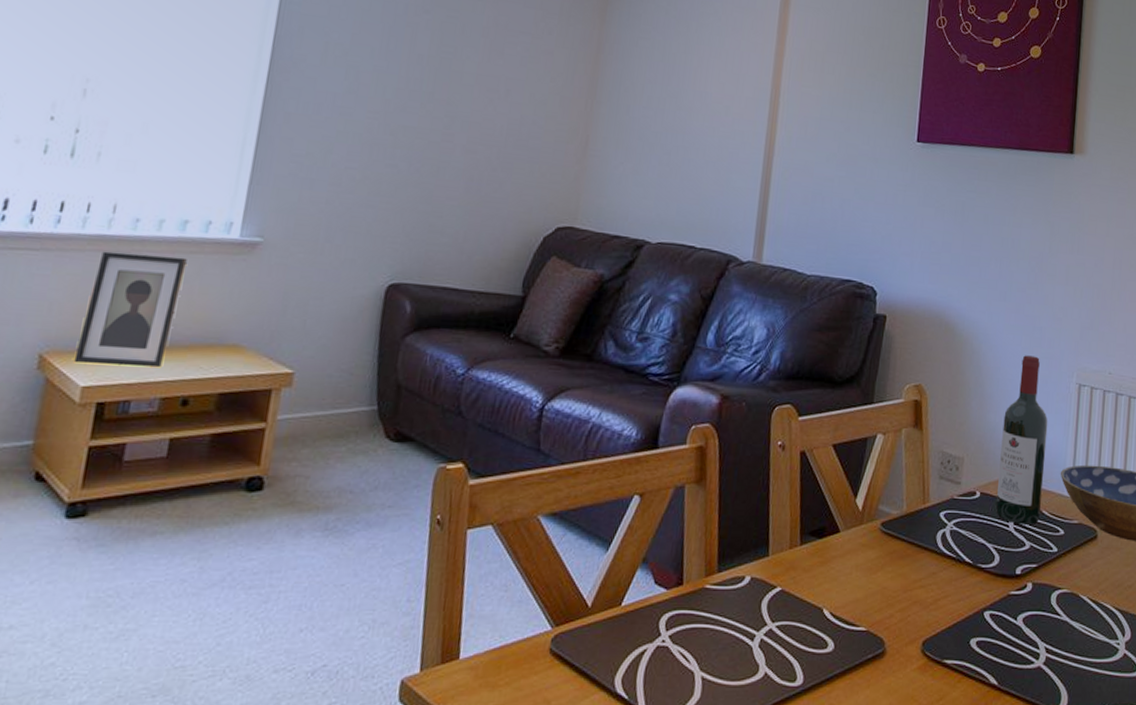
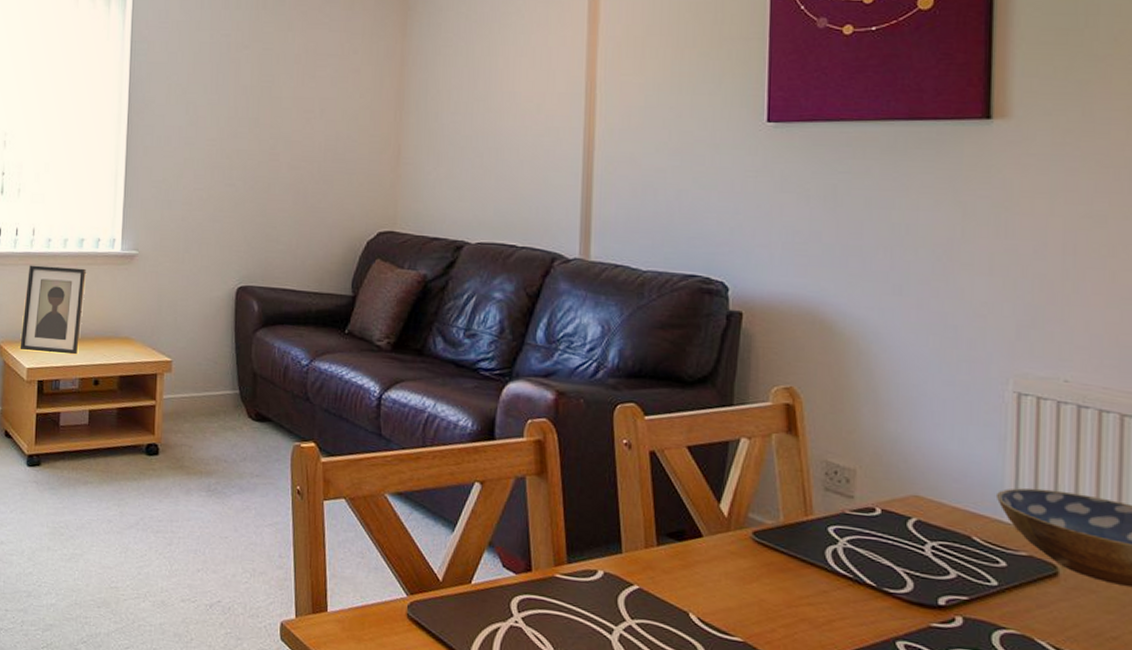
wine bottle: present [996,355,1048,525] -> none [905,357,974,552]

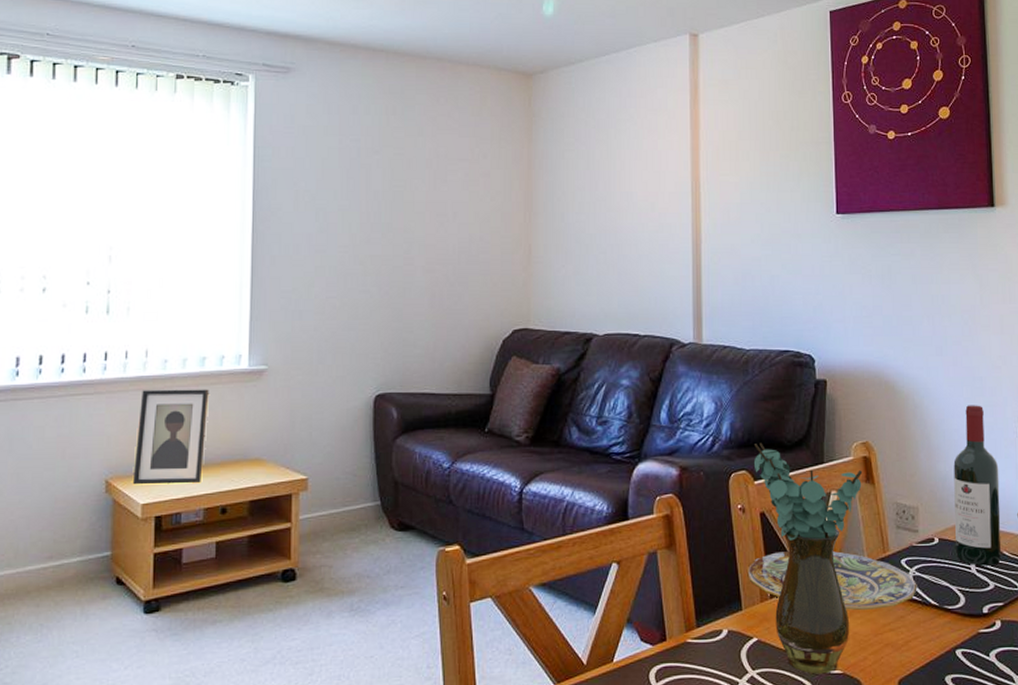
plate: none [630,496,848,579] -> present [747,551,917,611]
vase: none [644,374,784,639] -> present [753,442,863,674]
wine bottle: none [905,357,974,552] -> present [953,405,1002,566]

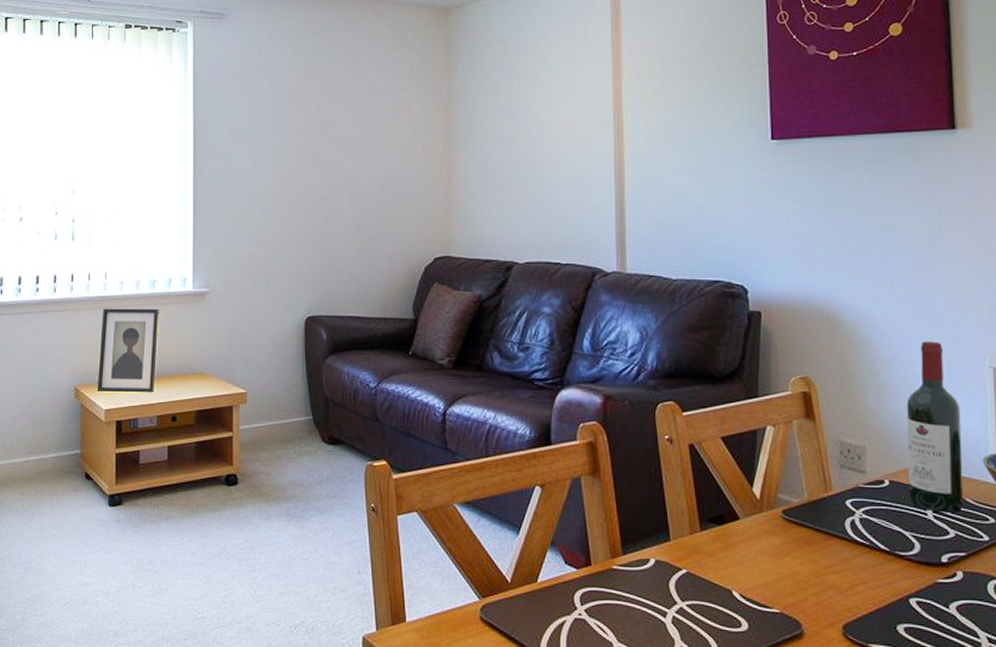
plate: present [747,551,917,611] -> none [675,485,865,551]
vase: present [753,442,863,674] -> none [681,373,802,612]

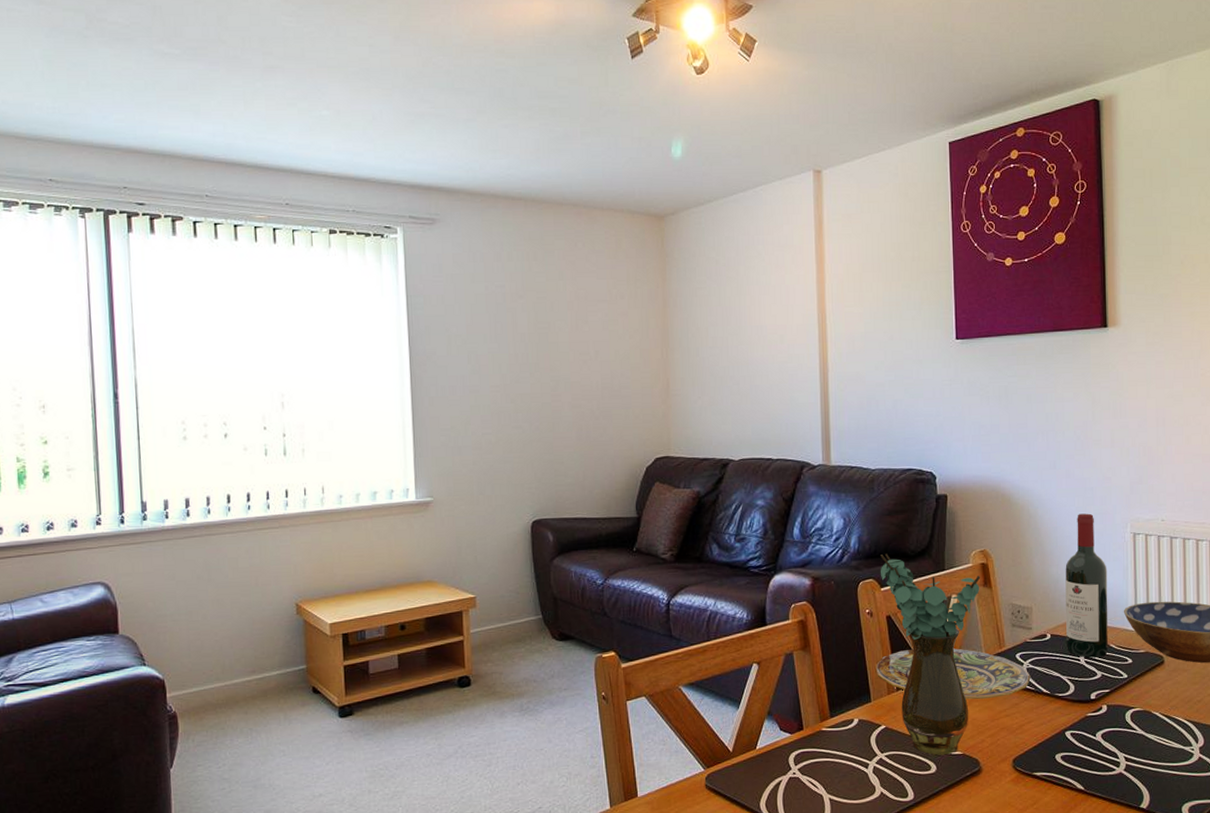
picture frame: present [97,308,159,393] -> none [319,520,382,607]
plate: none [675,485,865,551] -> present [875,648,1031,700]
vase: none [681,373,802,612] -> present [880,553,981,755]

